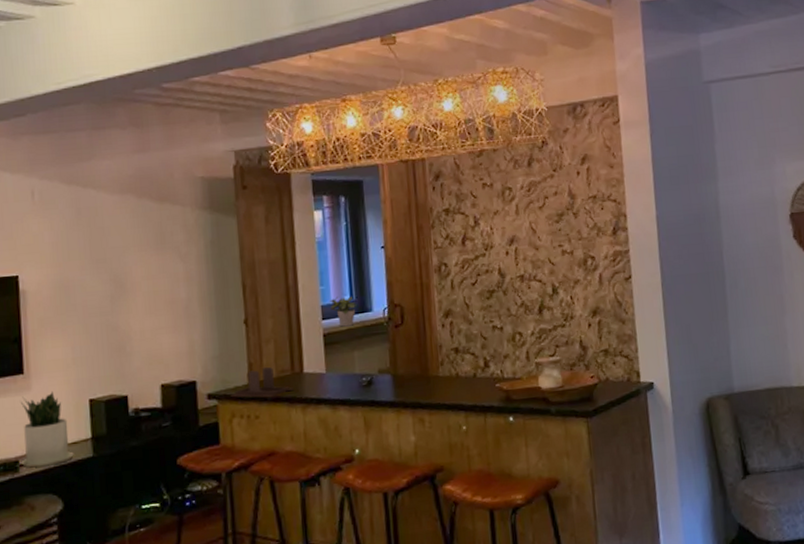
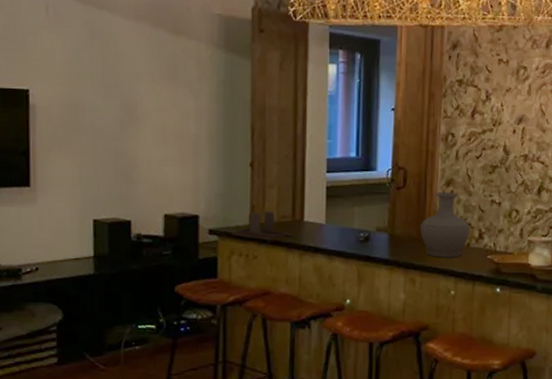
planter: present [21,390,74,468] -> none [23,206,76,277]
potted plant: present [329,296,357,327] -> none [335,151,362,182]
vase: none [423,323,475,393] -> present [420,192,471,258]

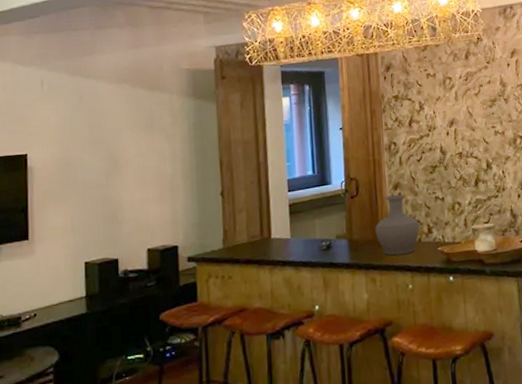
napkin holder: present [231,210,293,241] -> none [207,233,262,261]

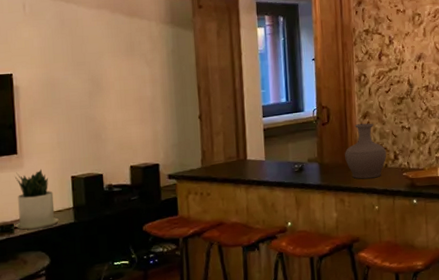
planter: none [23,254,70,323] -> present [15,168,59,230]

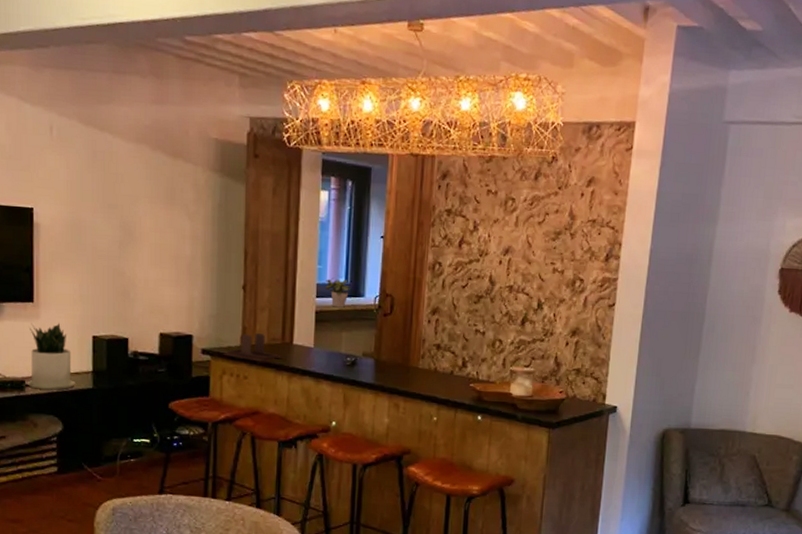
napkin holder: none [187,154,239,179] -> present [223,332,282,362]
potted plant: none [268,98,291,124] -> present [324,277,350,308]
vase: present [345,123,387,179] -> none [405,320,455,385]

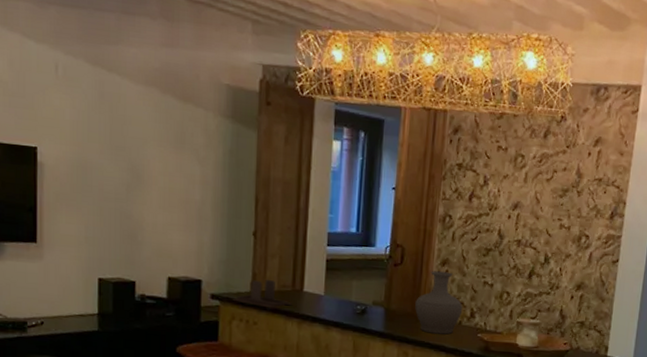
planter: present [27,322,75,390] -> none [29,263,80,332]
potted plant: present [324,277,350,308] -> none [336,226,362,257]
vase: none [405,320,455,385] -> present [415,271,463,335]

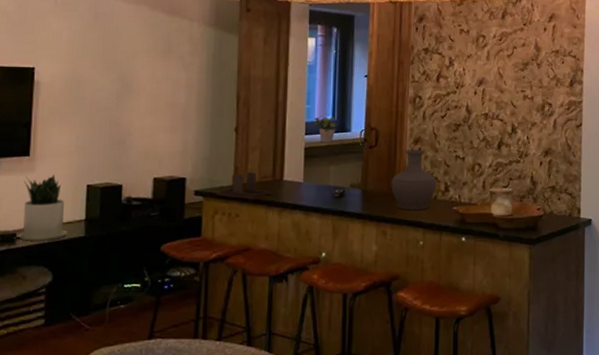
planter: none [29,263,80,332] -> present [18,174,68,241]
potted plant: none [336,226,362,257] -> present [313,115,337,143]

